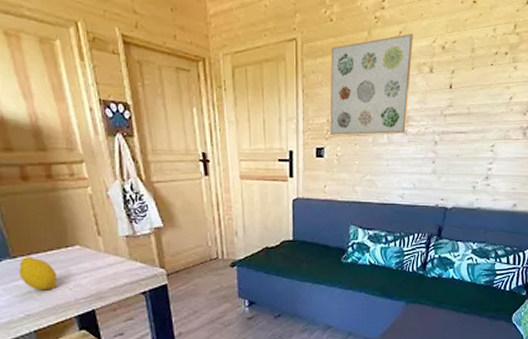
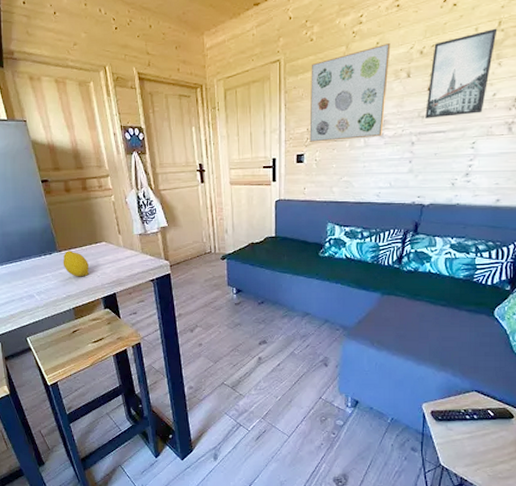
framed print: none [448,31,513,118] -> present [425,28,498,119]

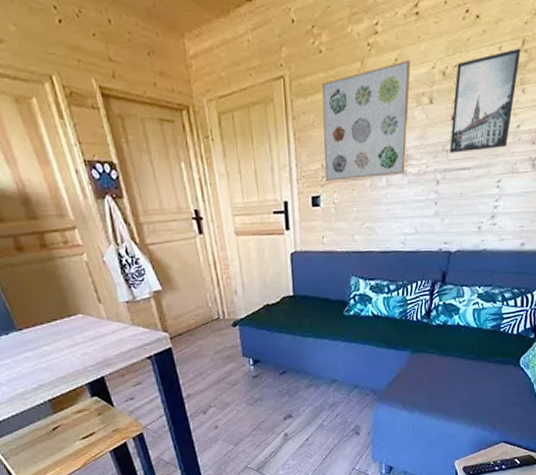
fruit: present [63,251,89,277] -> none [26,328,64,361]

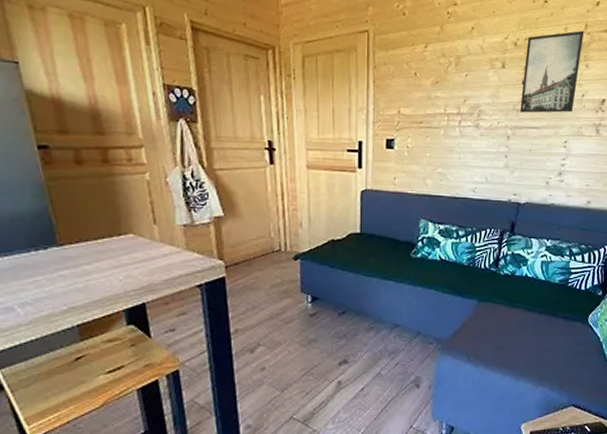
wall art: present [321,59,411,181] -> none [400,29,486,128]

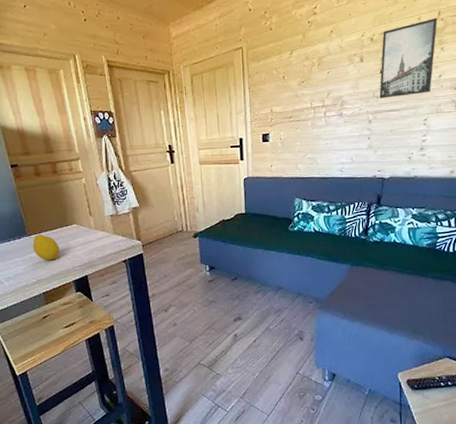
fruit: none [65,245,106,281] -> present [32,234,59,261]

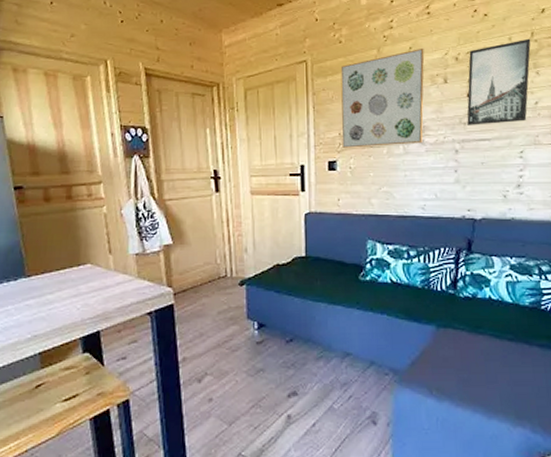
fruit: present [32,234,59,261] -> none [31,275,66,310]
wall art: none [271,31,344,122] -> present [340,48,425,148]

